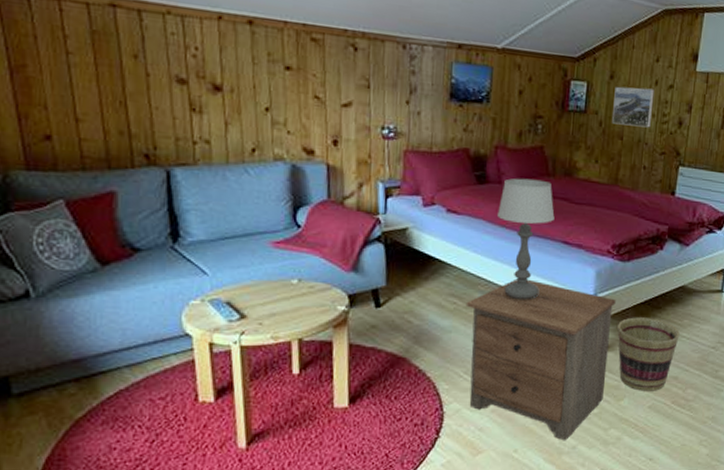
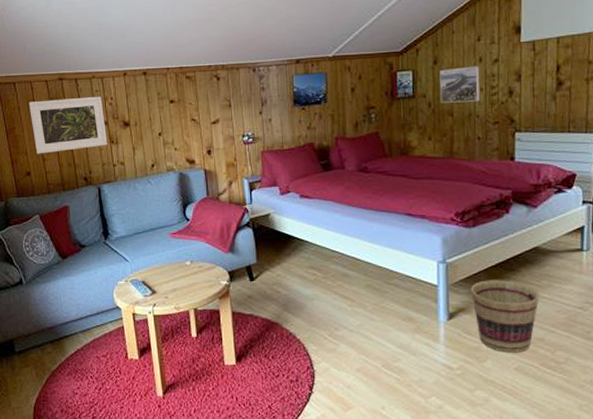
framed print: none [53,30,186,114] -> present [28,96,108,154]
nightstand: present [465,279,616,441] -> none [324,250,466,401]
table lamp: present [496,178,555,300] -> none [343,161,396,269]

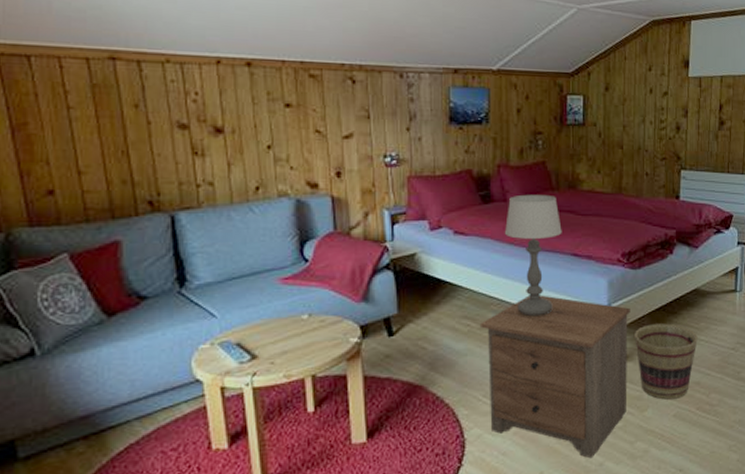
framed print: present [28,96,108,154] -> none [54,86,188,165]
nightstand: none [324,250,466,401] -> present [479,295,630,459]
table lamp: none [343,161,396,269] -> present [504,194,562,317]
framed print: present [439,66,480,103] -> none [611,97,650,135]

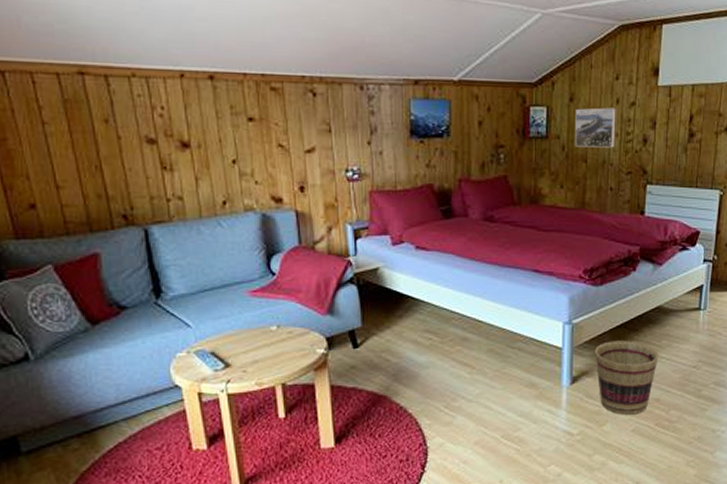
nightstand: present [479,295,630,459] -> none [441,310,591,469]
table lamp: present [504,194,562,317] -> none [465,209,523,332]
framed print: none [611,97,650,135] -> present [575,107,616,148]

